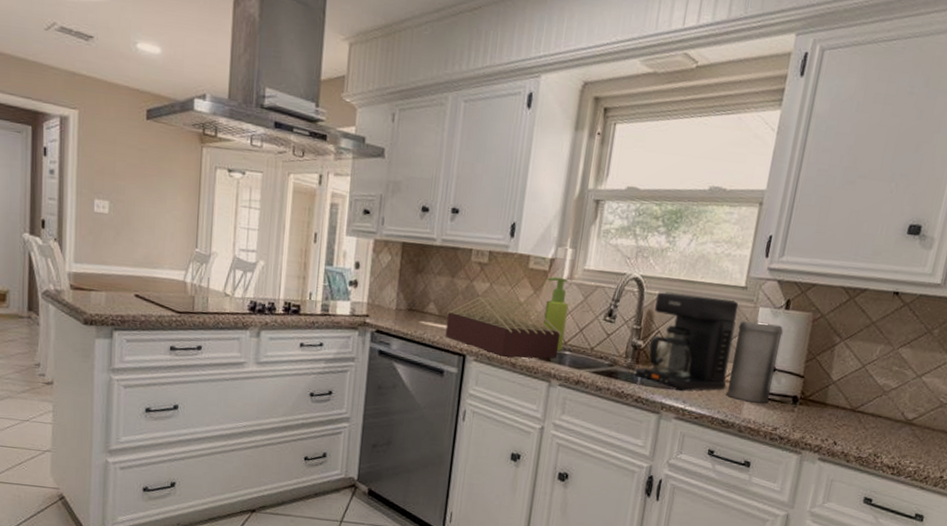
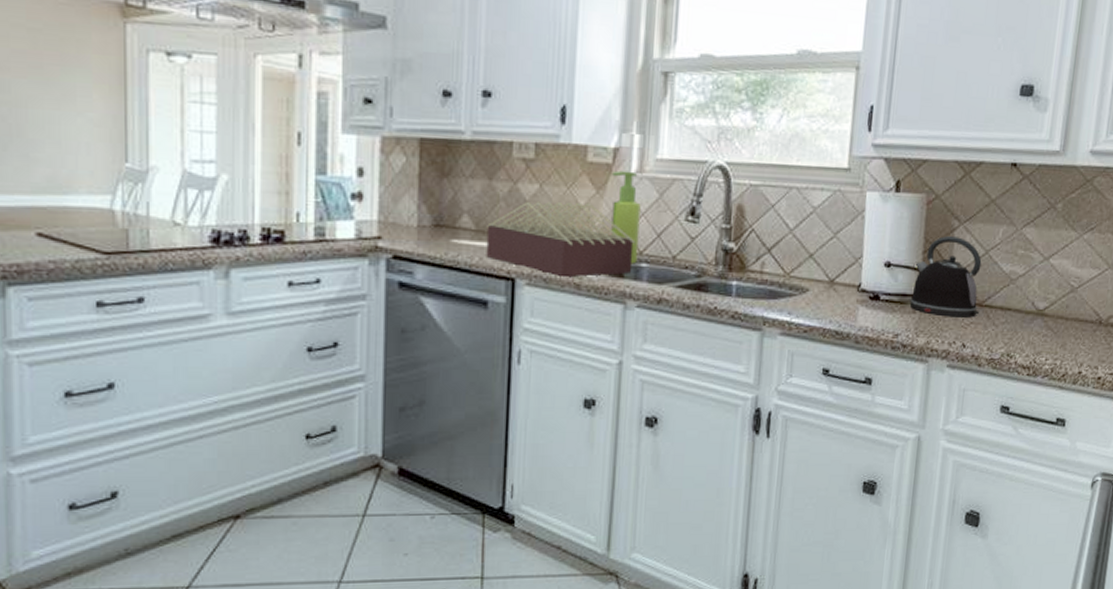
coffee maker: present [635,291,739,390] -> none [729,180,843,298]
canister: present [726,321,783,404] -> none [837,209,895,308]
kettle: none [790,349,858,420] -> present [910,236,982,318]

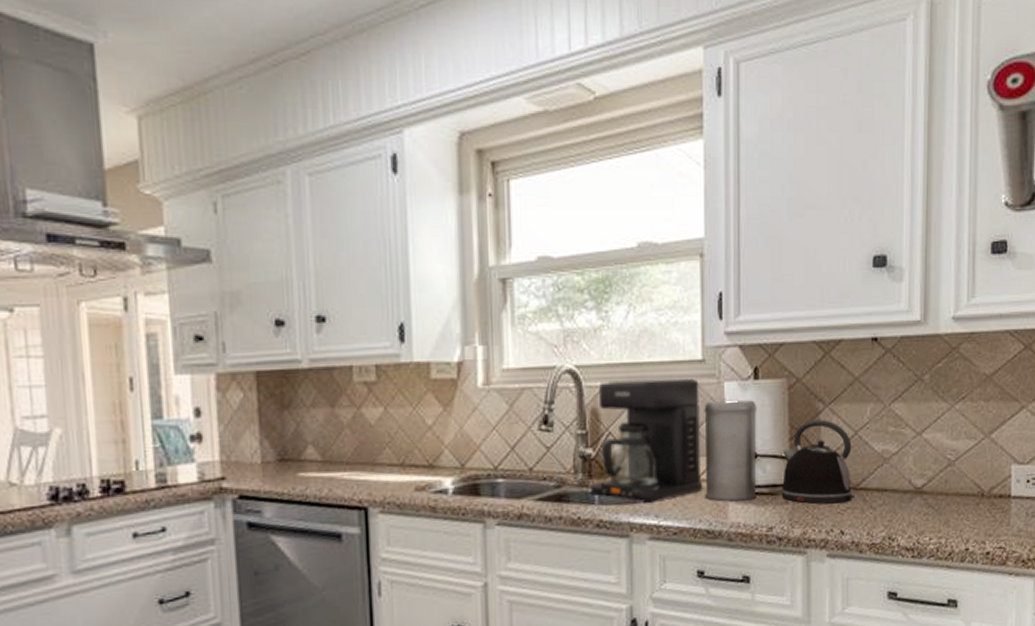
dish rack: present [486,201,636,278] -> none [333,421,489,502]
soap dispenser: present [611,170,641,264] -> none [457,384,493,481]
coffee maker: none [729,180,843,298] -> present [591,378,702,502]
canister: none [837,209,895,308] -> present [704,400,757,503]

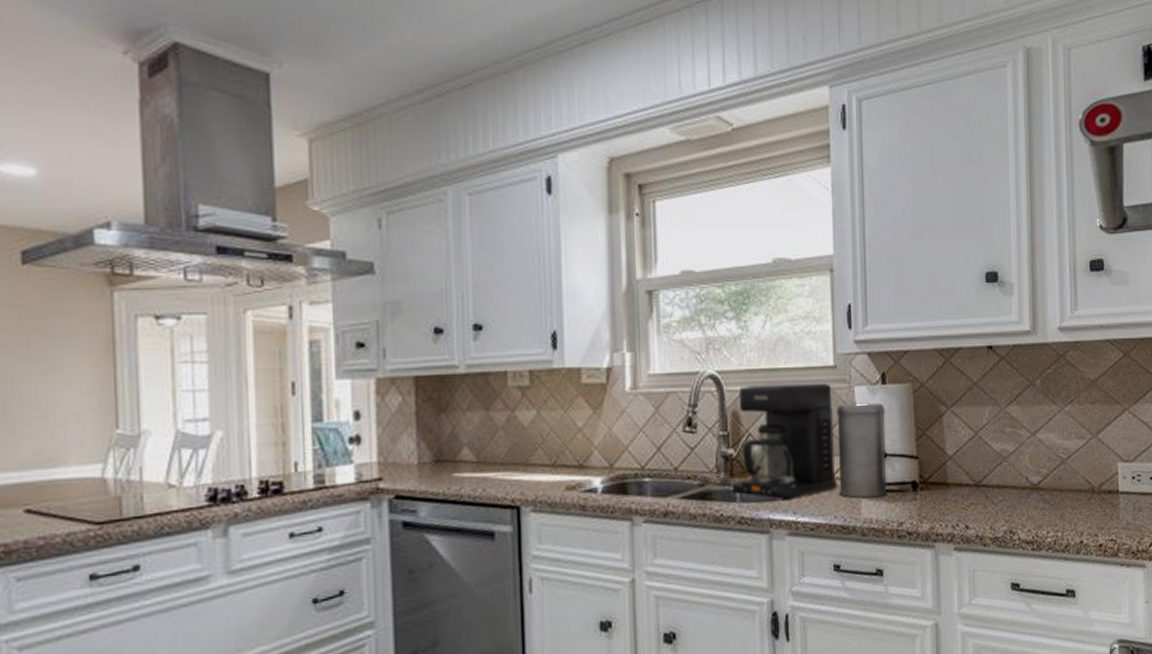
kettle: present [781,420,855,505] -> none [908,421,978,501]

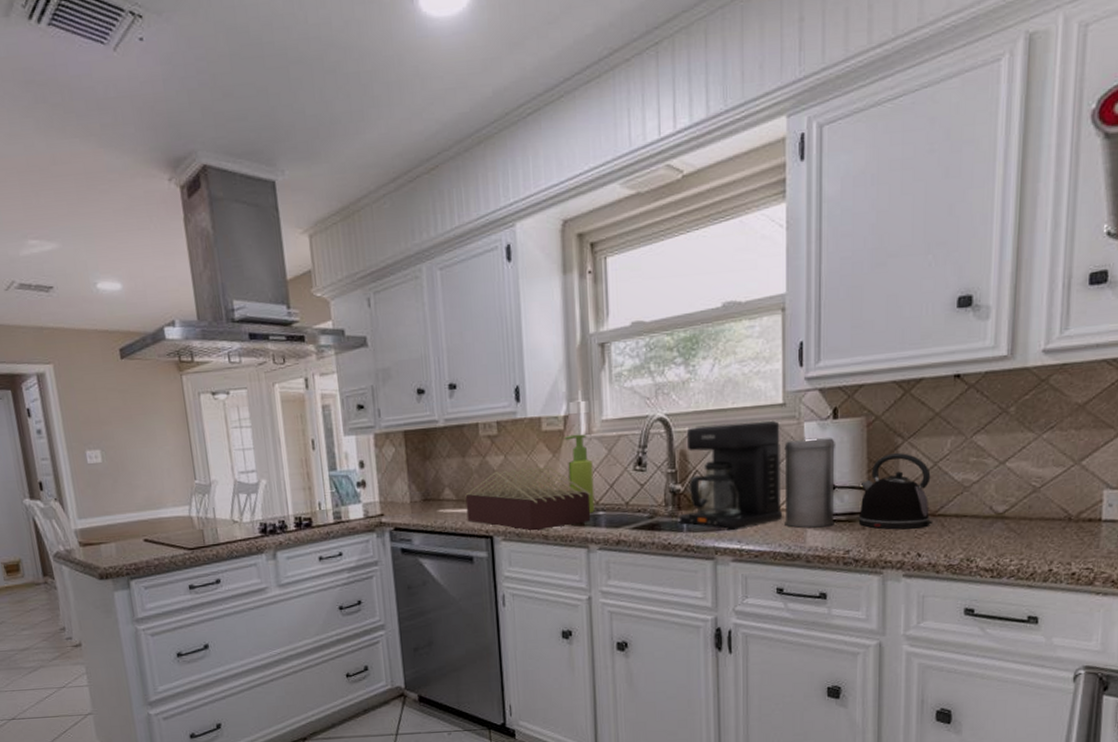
dish rack: none [488,423,636,501] -> present [465,465,592,531]
soap dispenser: none [606,389,640,480] -> present [564,434,595,514]
kettle: none [908,421,978,501] -> present [858,453,933,530]

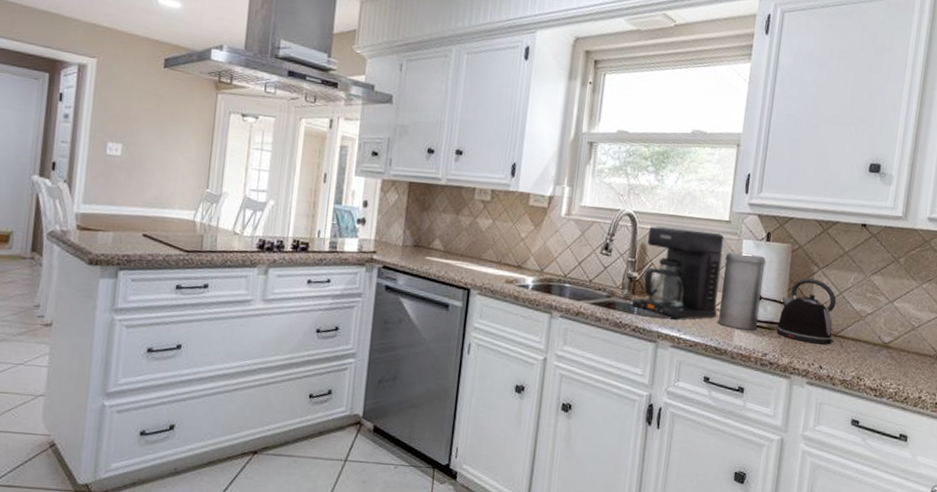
dish rack: present [465,465,592,531] -> none [450,232,562,291]
soap dispenser: present [564,434,595,514] -> none [543,213,567,284]

